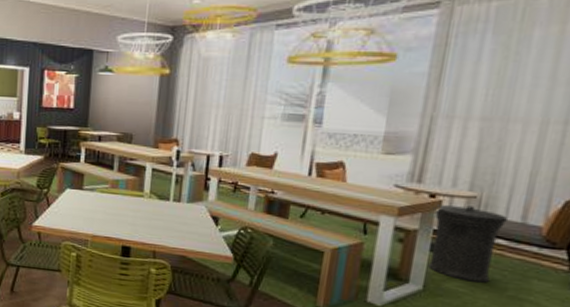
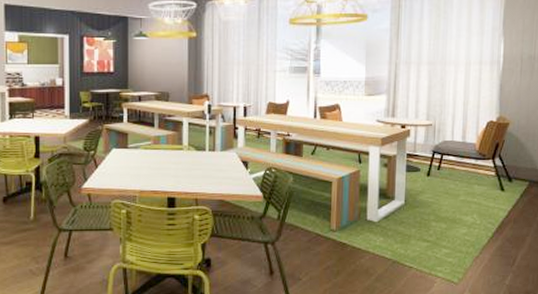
trash can: present [428,205,508,283] -> none [405,132,453,193]

